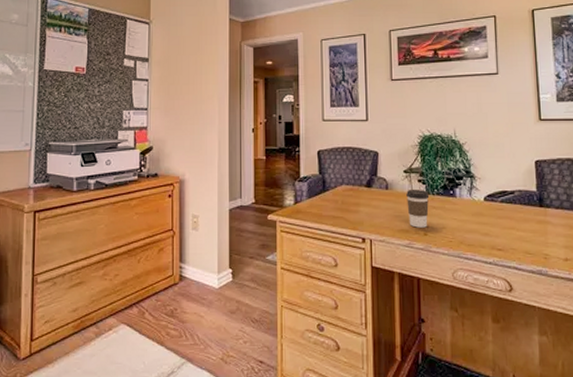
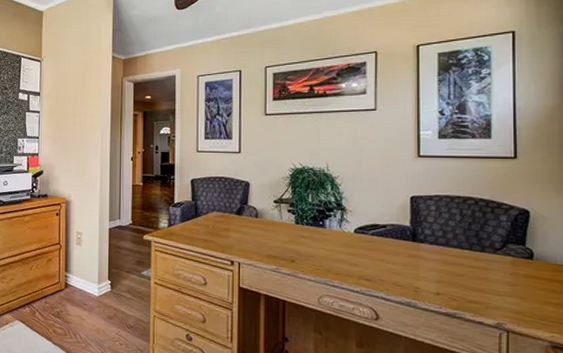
coffee cup: present [406,190,430,228] -> none [276,219,299,255]

